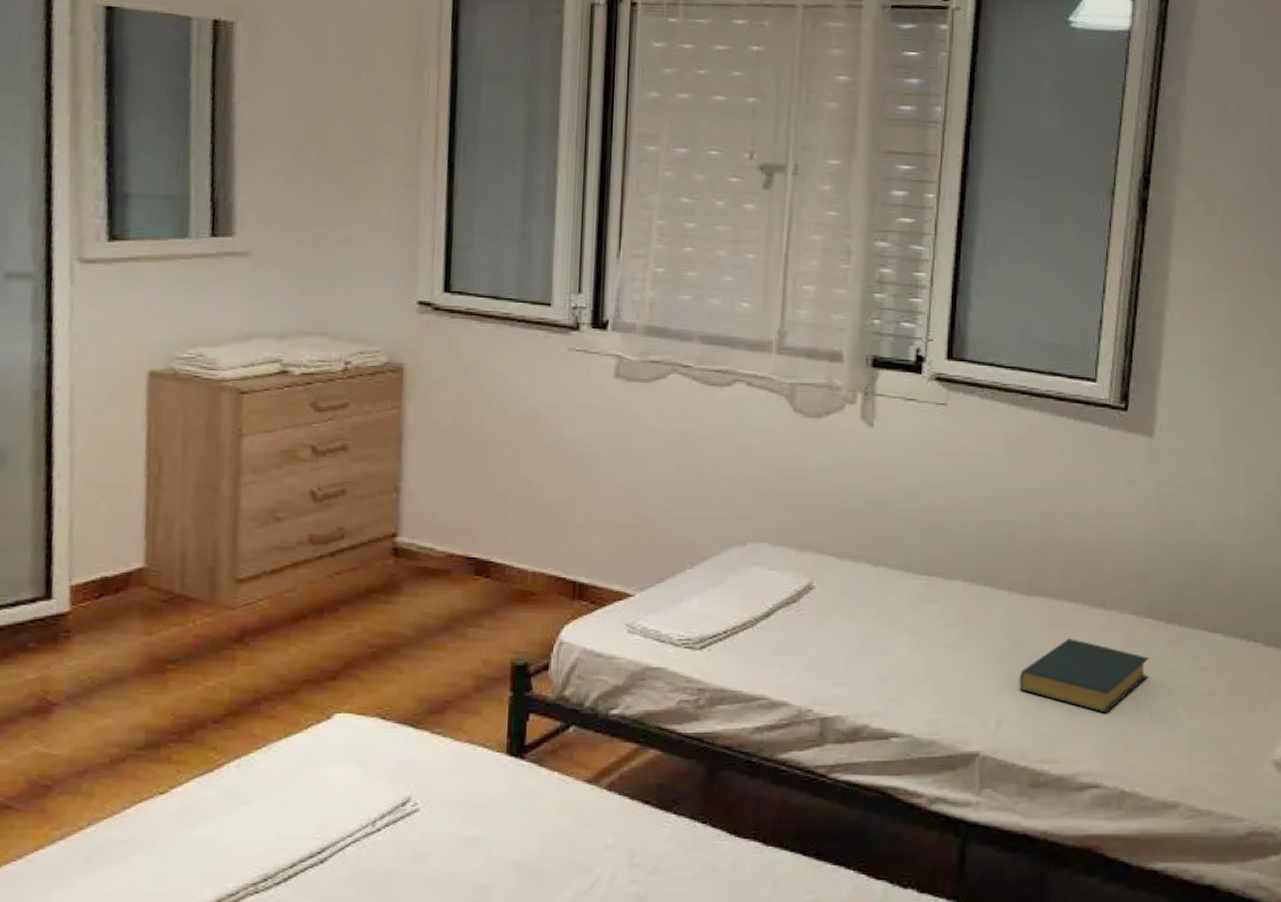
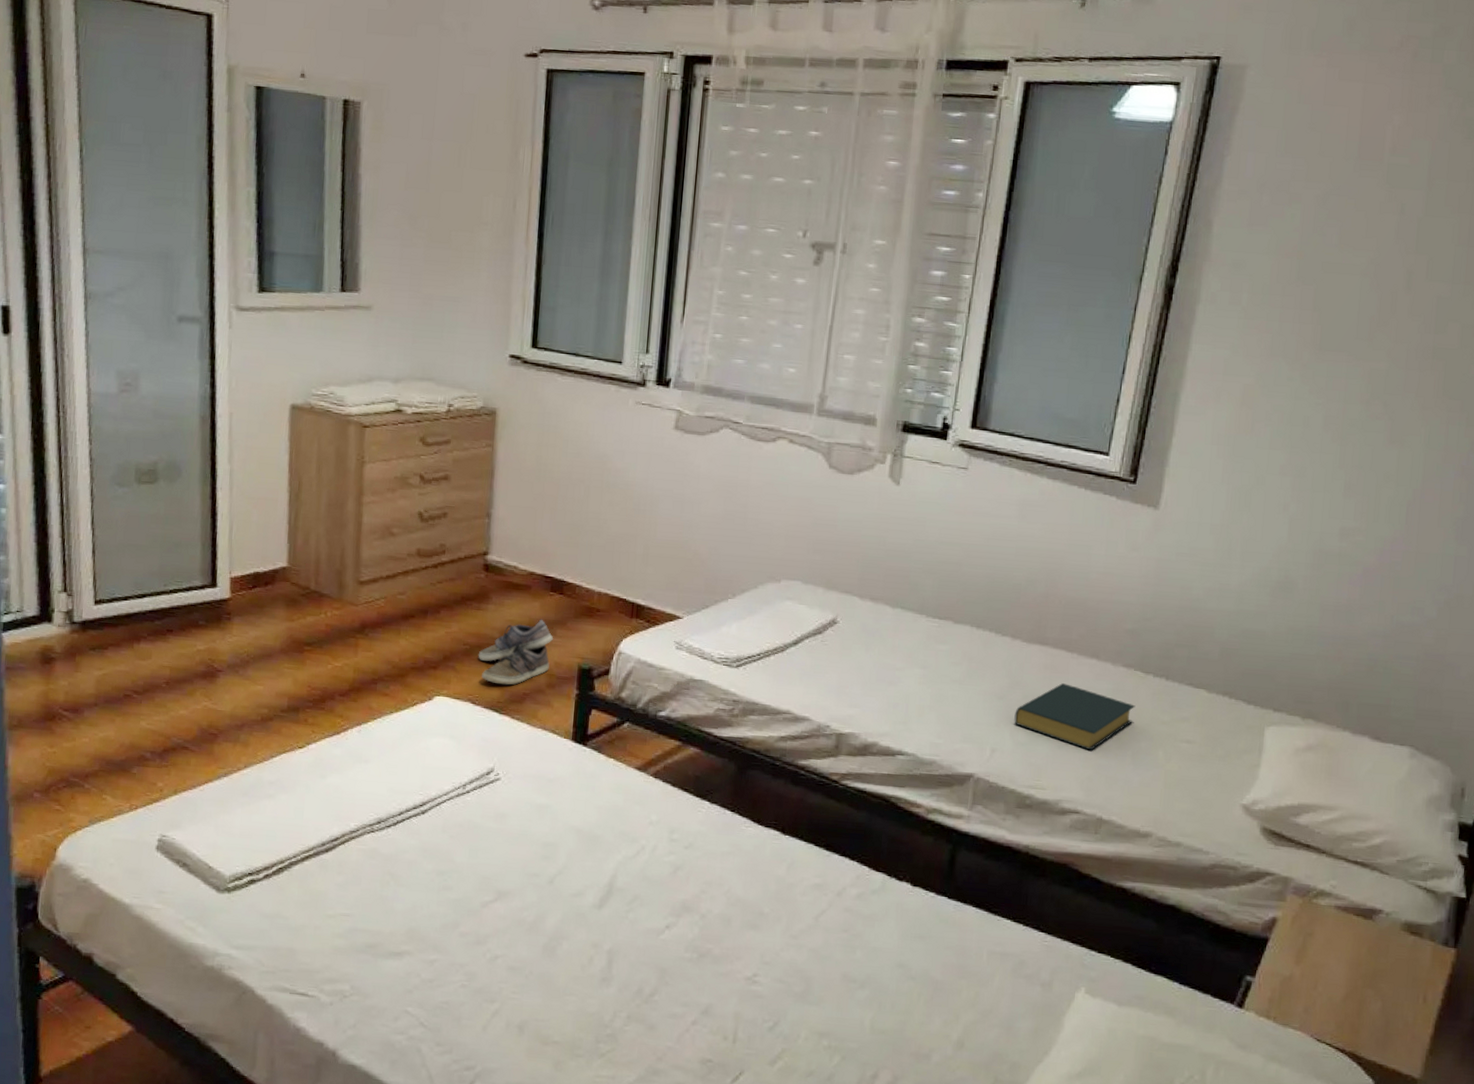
shoe: none [387,609,480,693] -> present [478,619,554,685]

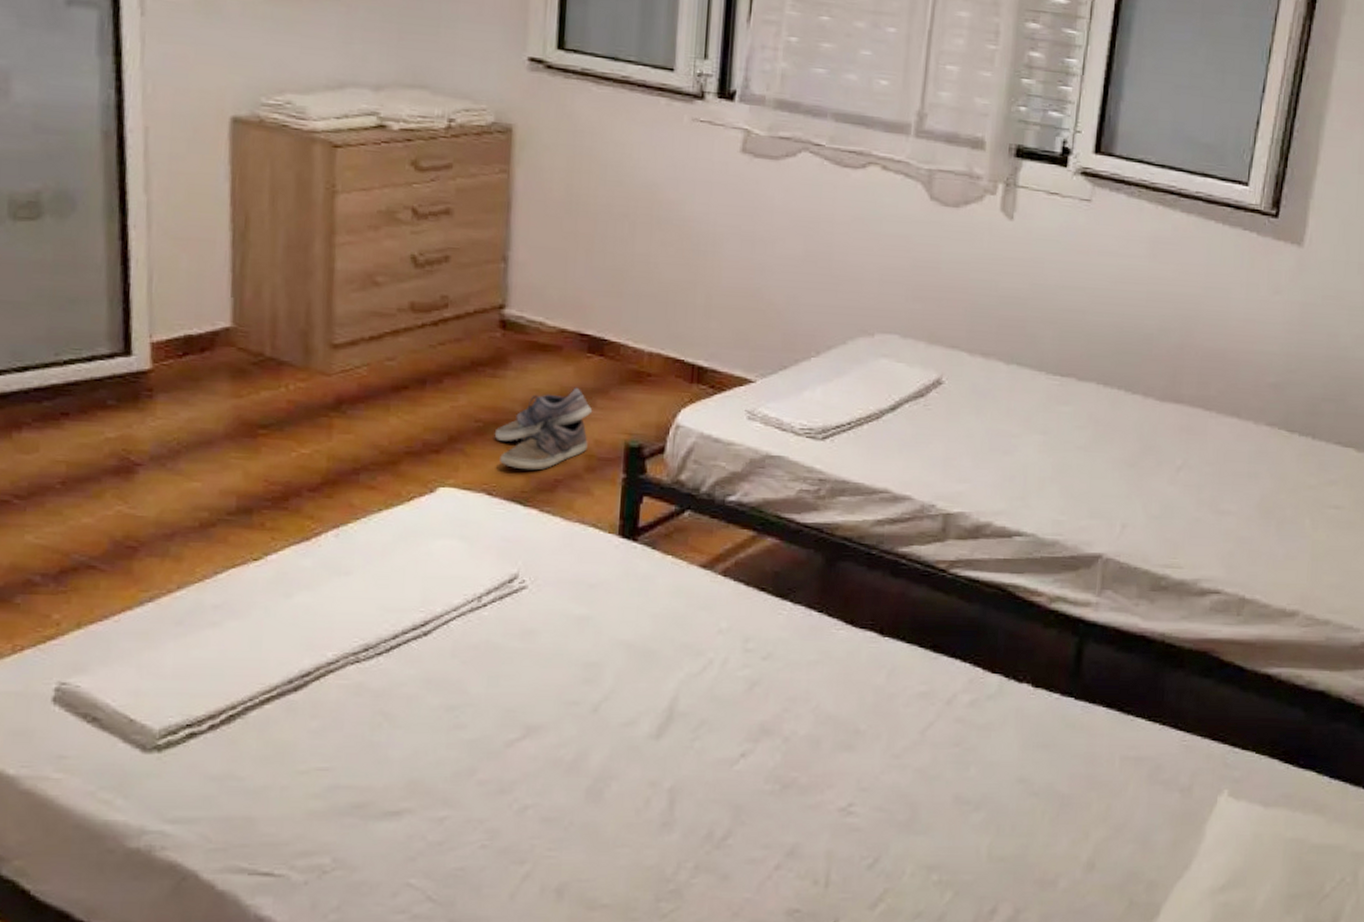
hardback book: present [1014,683,1136,751] -> none [1147,446,1280,522]

